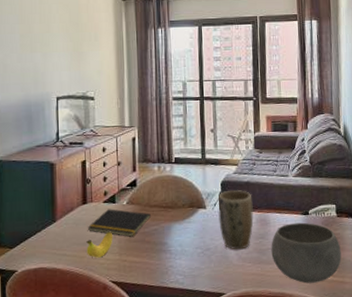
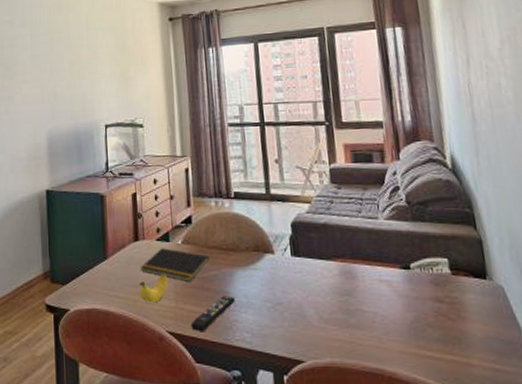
remote control: none [132,245,171,279] -> present [191,294,235,332]
plant pot: present [218,189,254,250] -> none [289,232,336,308]
bowl: present [271,222,342,284] -> none [361,279,463,361]

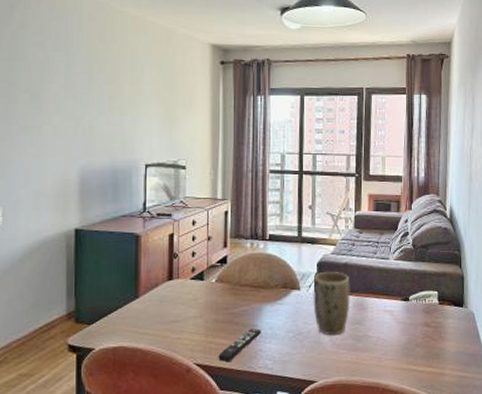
banana: present [139,273,168,303] -> none [170,310,199,338]
notepad: present [140,248,209,282] -> none [172,286,241,317]
plant pot: none [289,232,336,308] -> present [313,271,350,336]

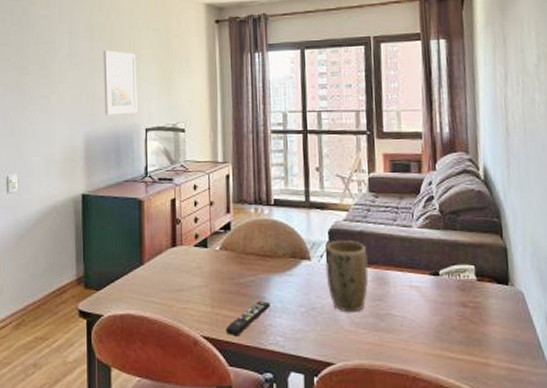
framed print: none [102,83,138,150] -> present [102,50,137,116]

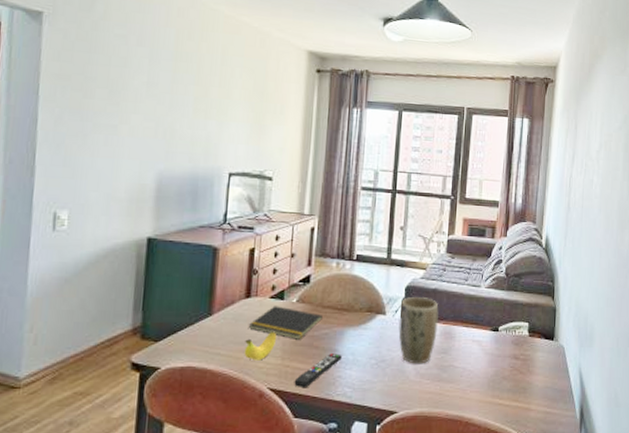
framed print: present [102,50,137,116] -> none [183,84,226,156]
banana: none [175,279,204,308] -> present [244,331,276,361]
notepad: none [176,254,247,287] -> present [248,306,323,340]

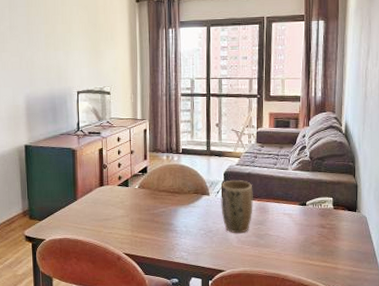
banana: present [244,331,276,361] -> none [103,211,126,233]
notepad: present [248,306,323,340] -> none [104,191,159,217]
remote control: present [294,352,342,389] -> none [142,225,177,253]

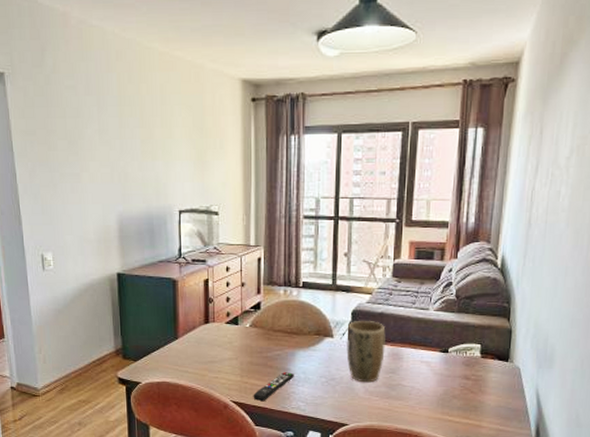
remote control: none [142,225,177,253] -> present [253,371,294,402]

